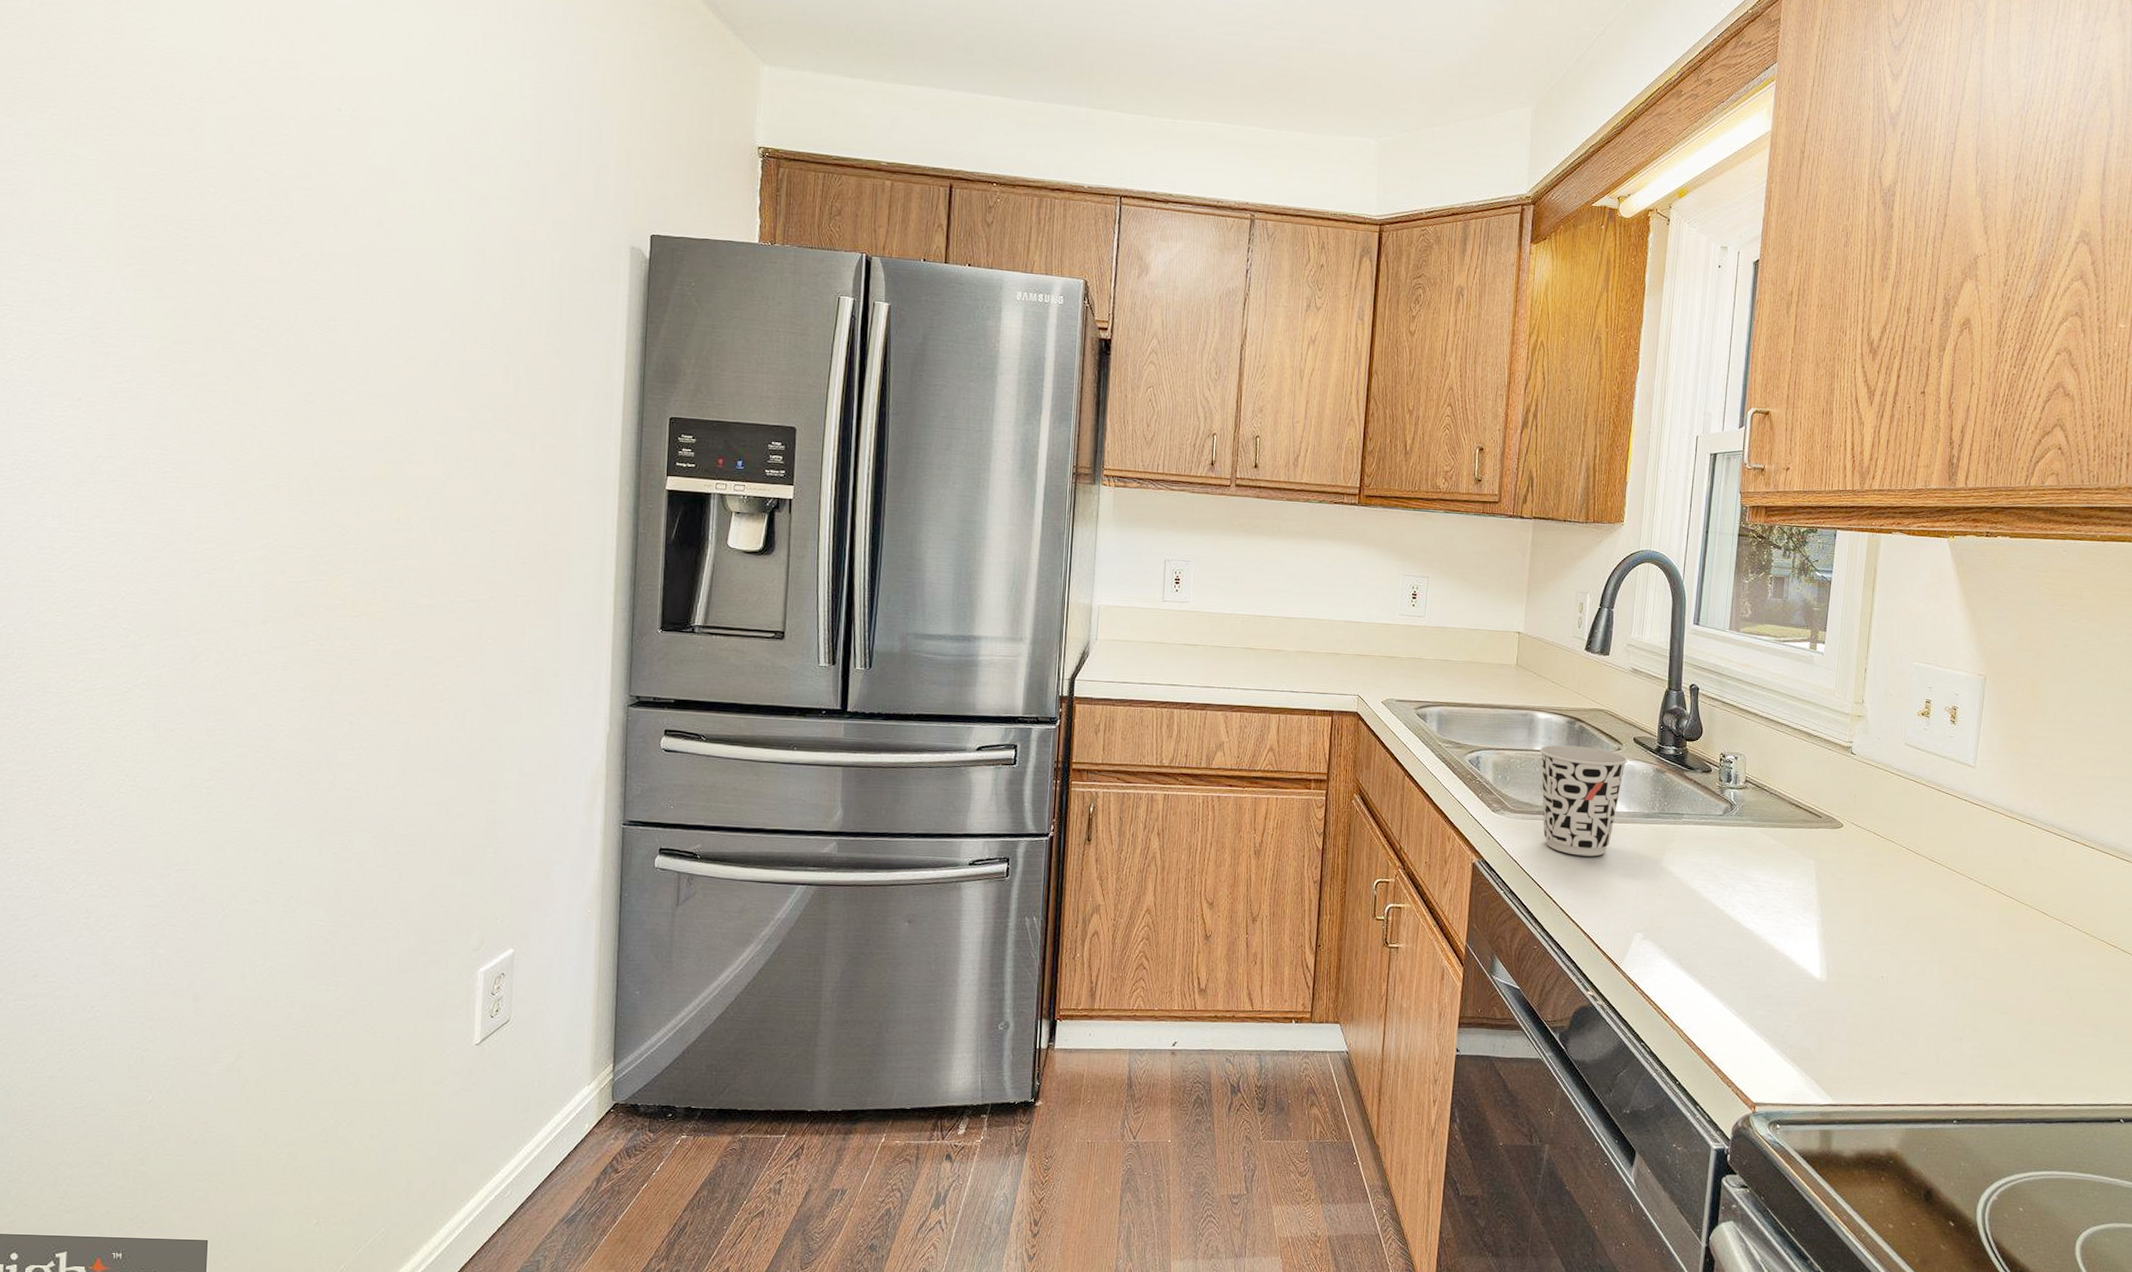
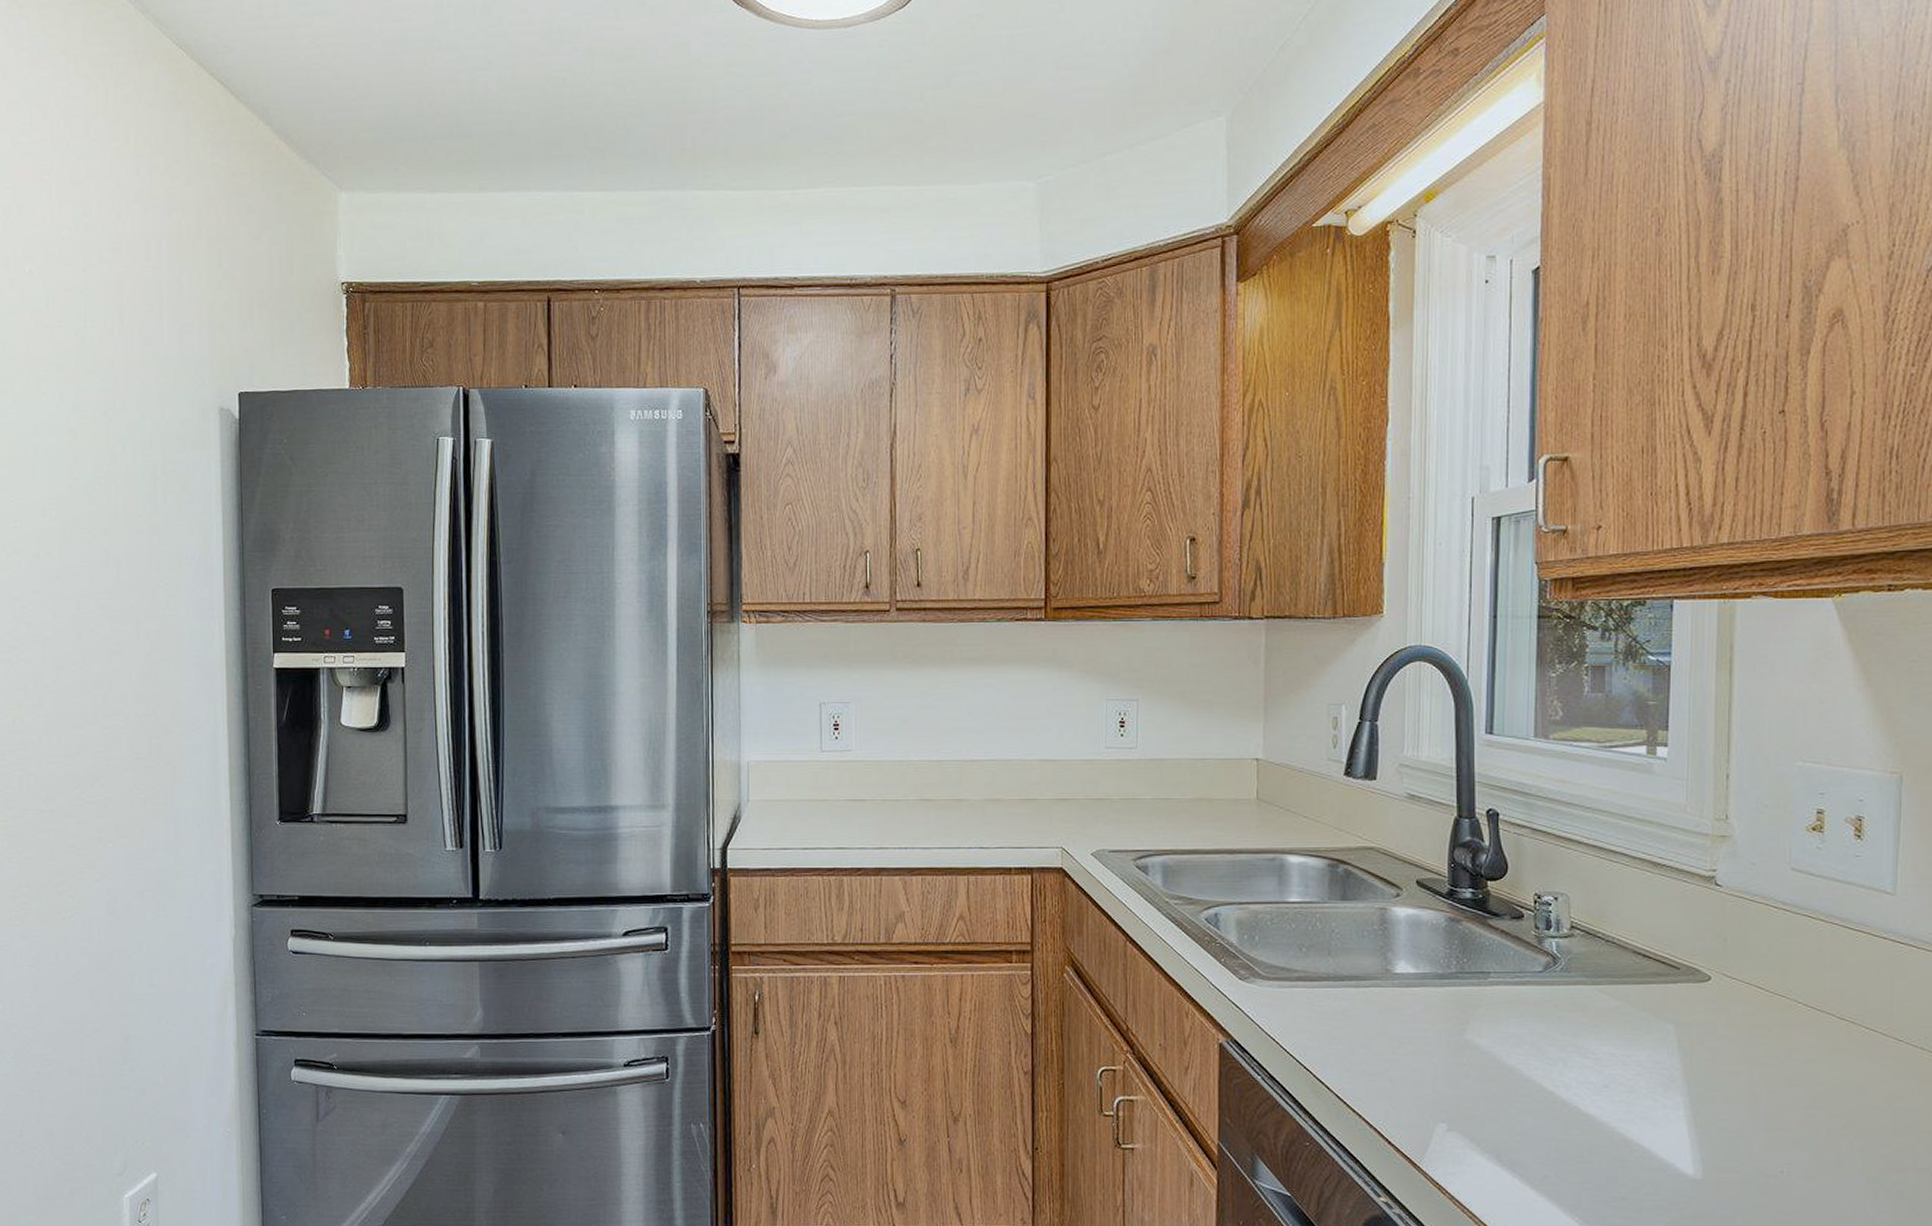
cup: present [1540,744,1627,857] -> none [1295,894,1410,1030]

